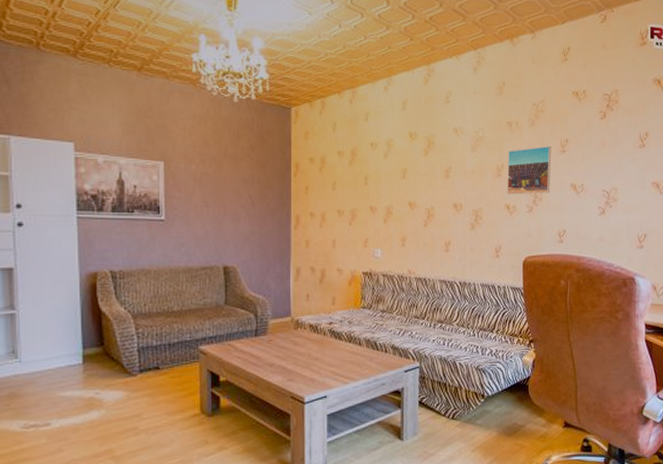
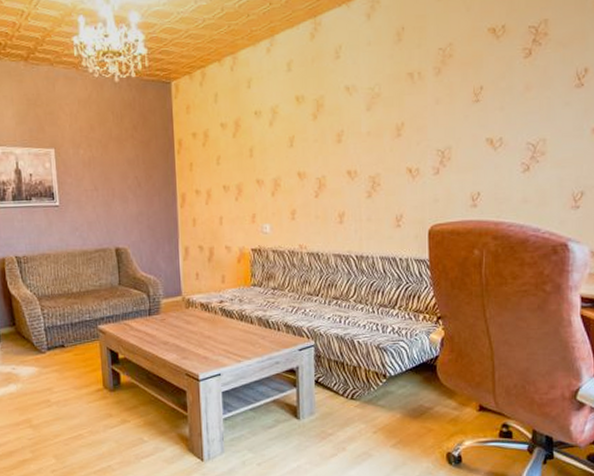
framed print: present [507,145,552,195] -> none [408,95,462,157]

